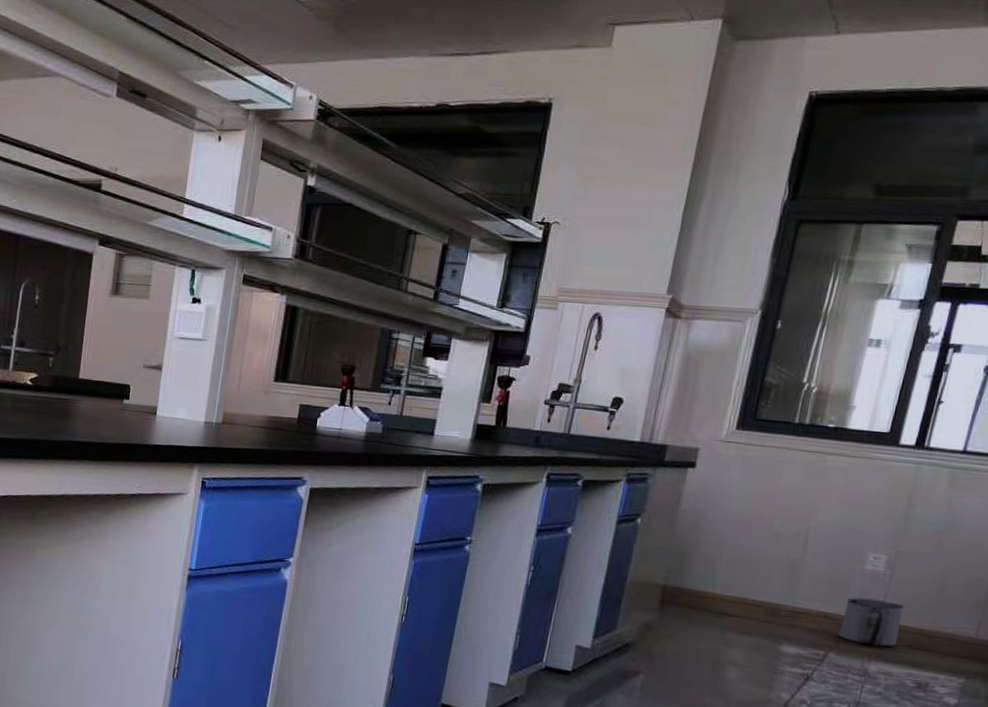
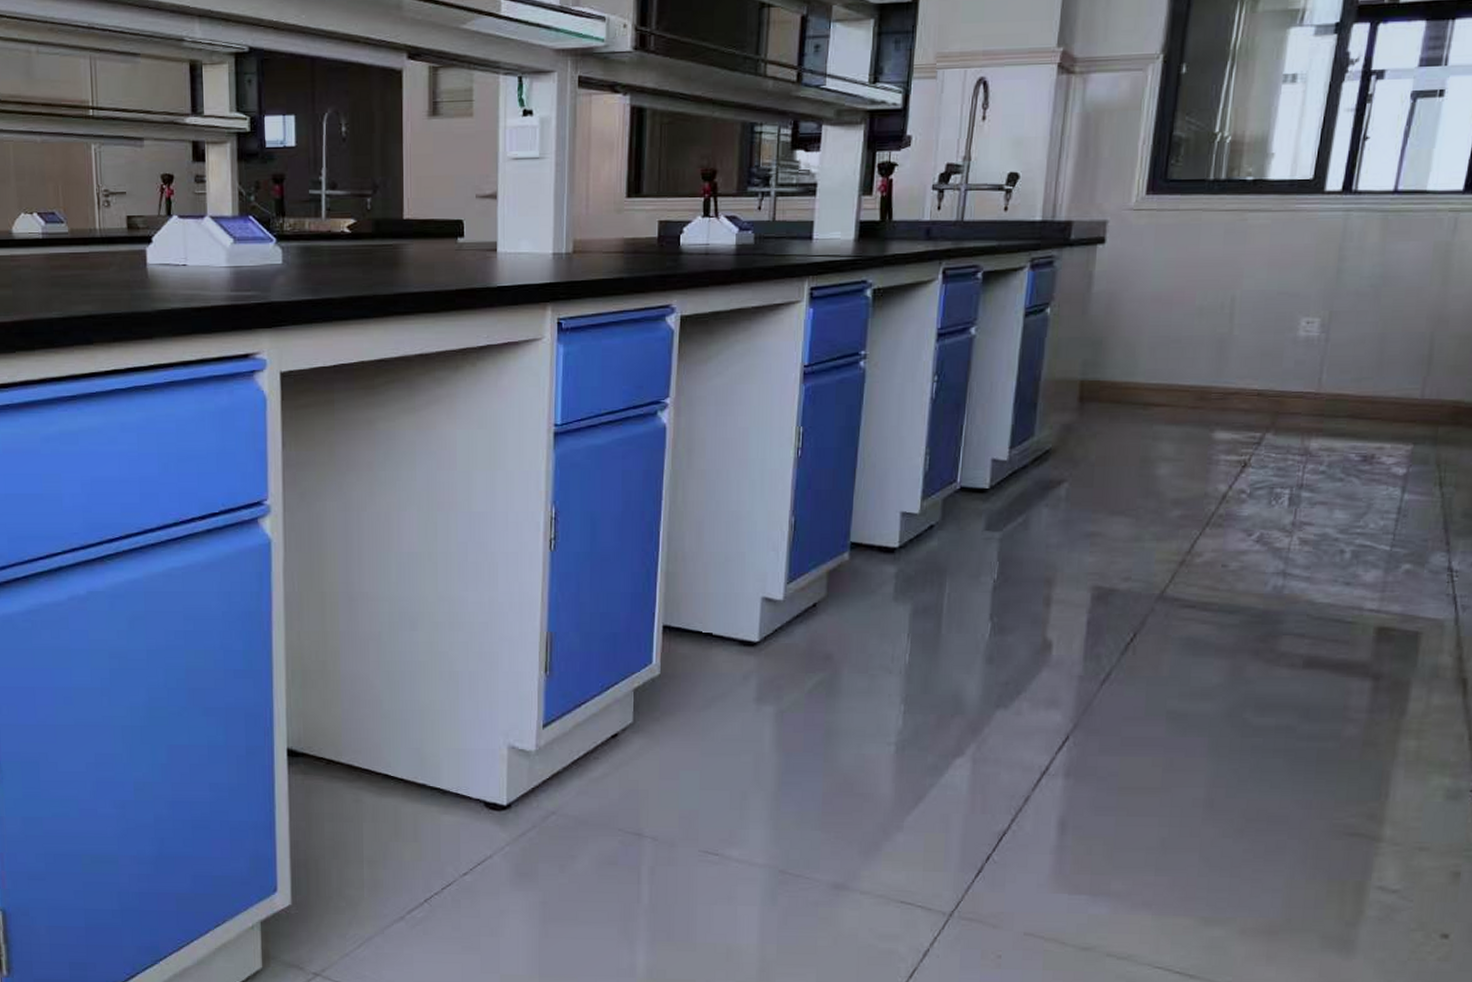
bucket: present [838,597,904,647] -> none [1274,368,1342,420]

